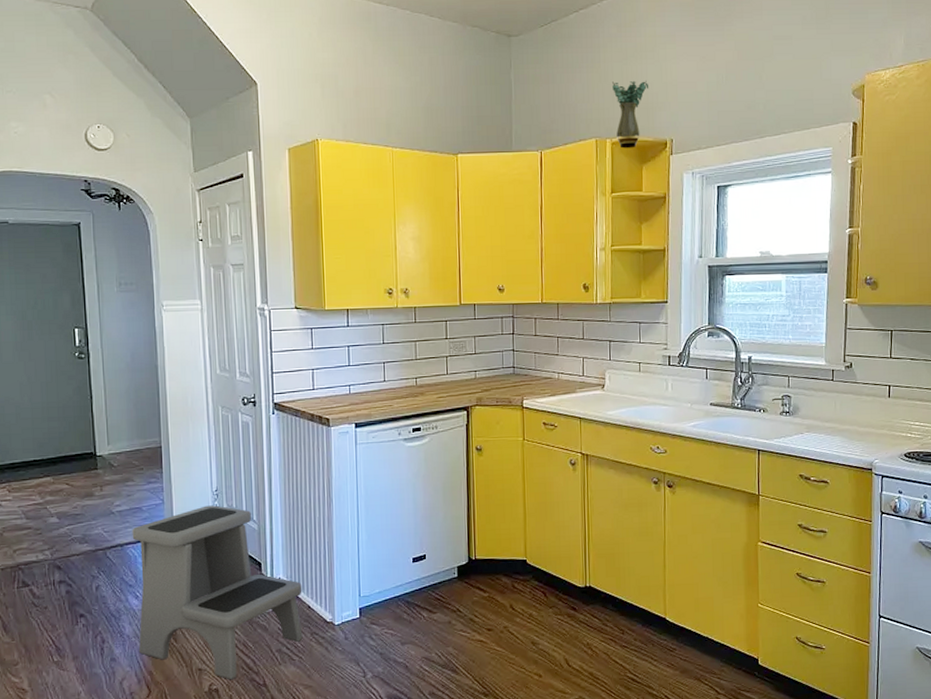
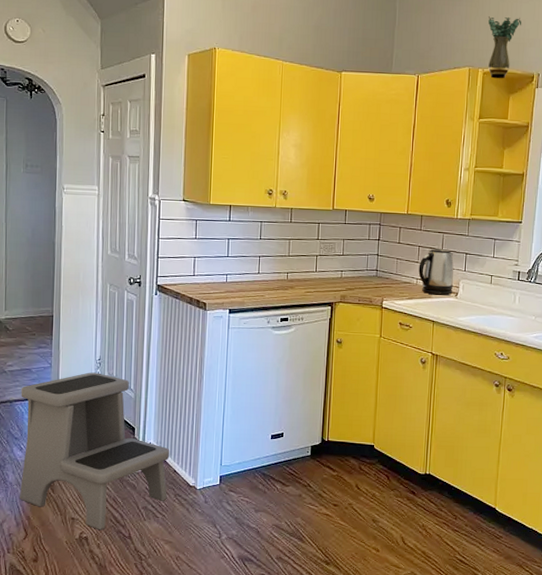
kettle: none [559,337,599,389] -> present [418,248,454,296]

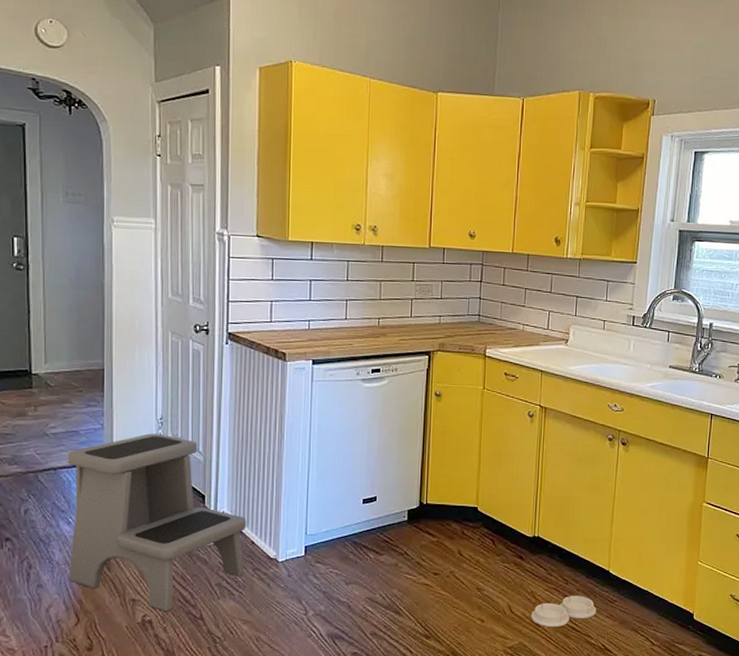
kettle: present [418,248,454,296] -> none [525,290,564,343]
pet bowl: none [422,530,484,560] -> present [530,595,597,628]
vase: present [488,16,522,79] -> none [600,35,637,105]

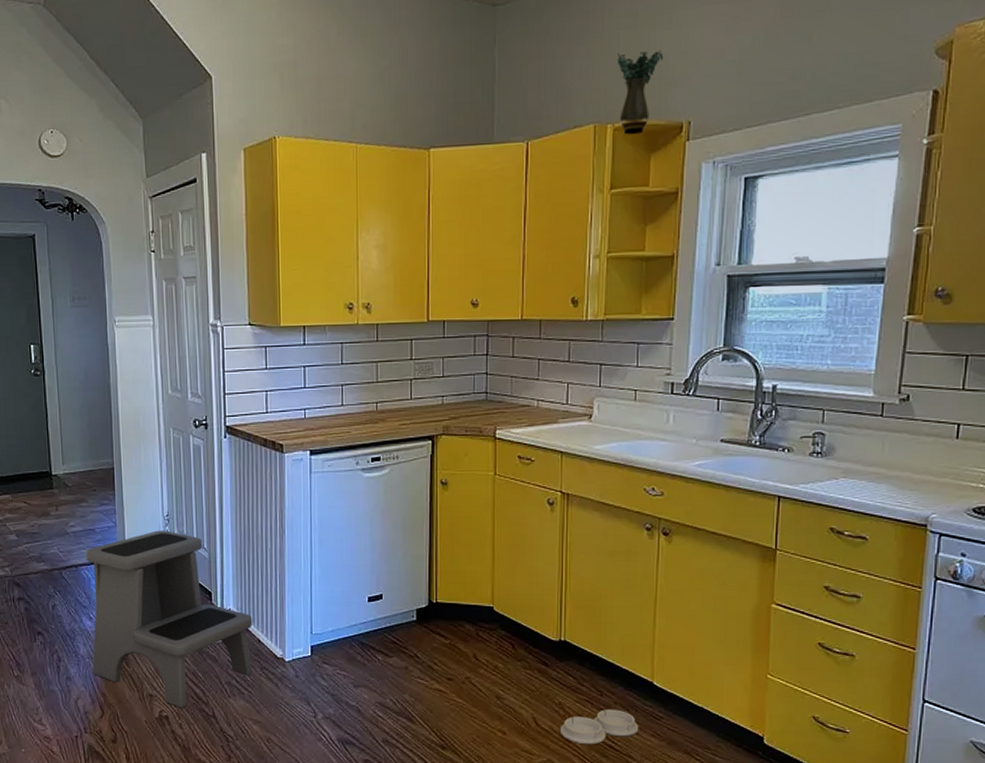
vase: none [600,35,637,105] -> present [618,49,664,135]

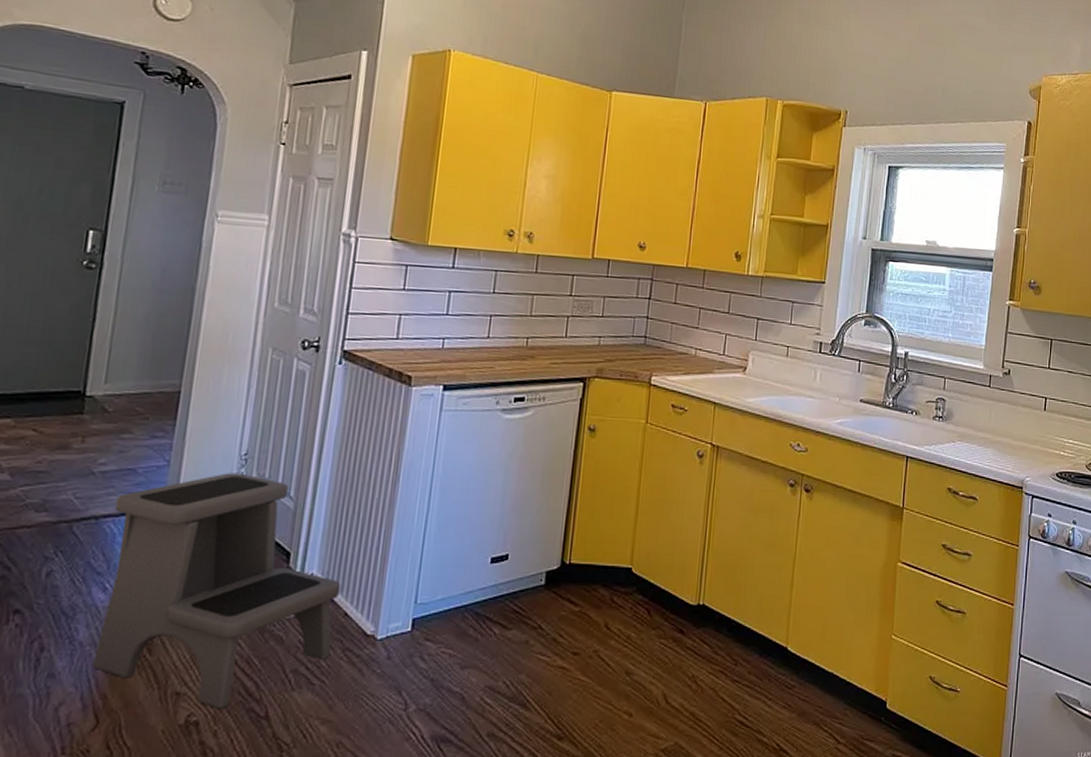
pet bowl: present [559,708,639,745] -> none [690,679,771,723]
vase: present [618,49,664,135] -> none [789,42,829,114]

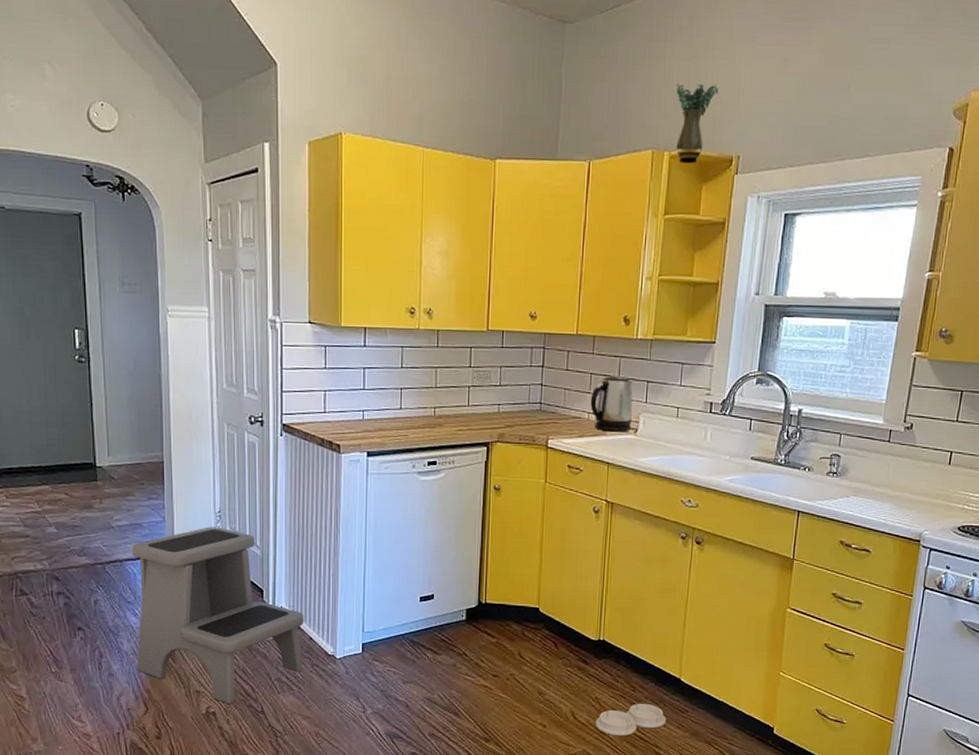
pet bowl: none [690,679,771,723] -> present [595,703,666,737]
kettle: none [698,311,742,371] -> present [590,375,633,432]
vase: none [789,42,829,114] -> present [676,83,719,164]

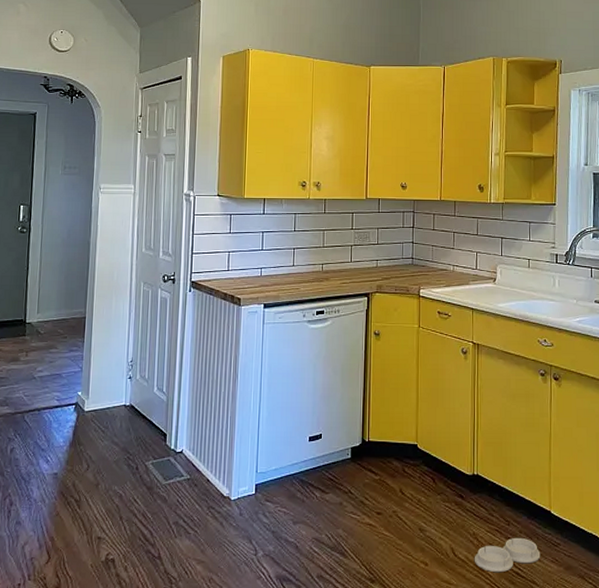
step stool: present [131,527,304,705] -> none [44,375,203,551]
kettle: present [590,375,633,432] -> none [455,233,491,282]
vase: present [676,83,719,164] -> none [509,9,541,67]

